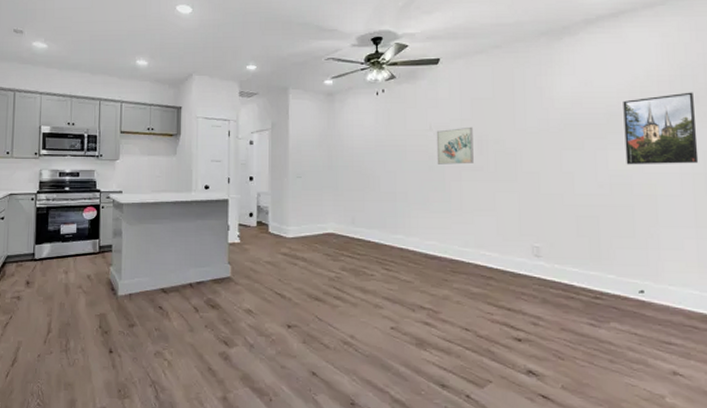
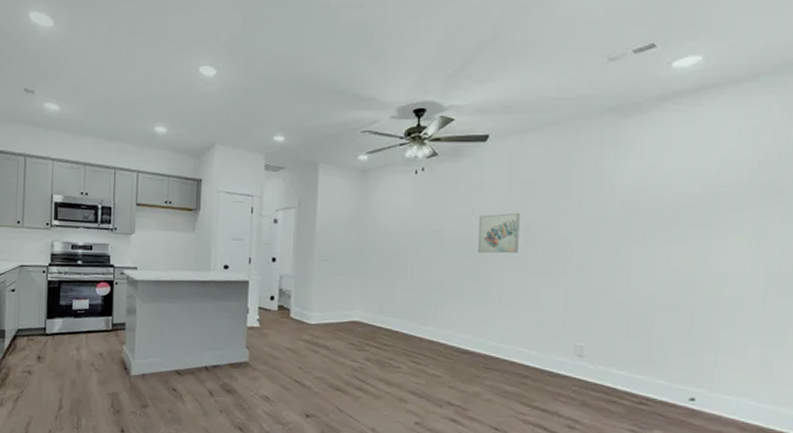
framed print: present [623,92,699,165] -> none [690,182,777,264]

